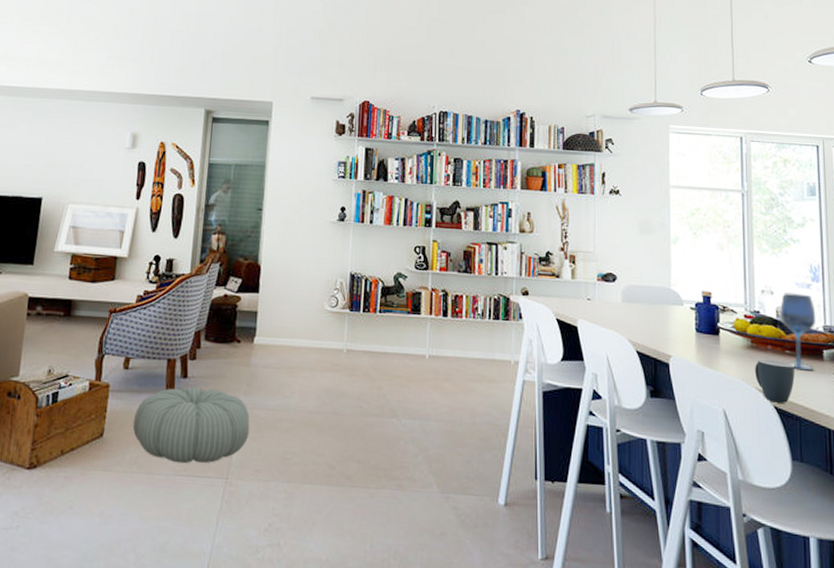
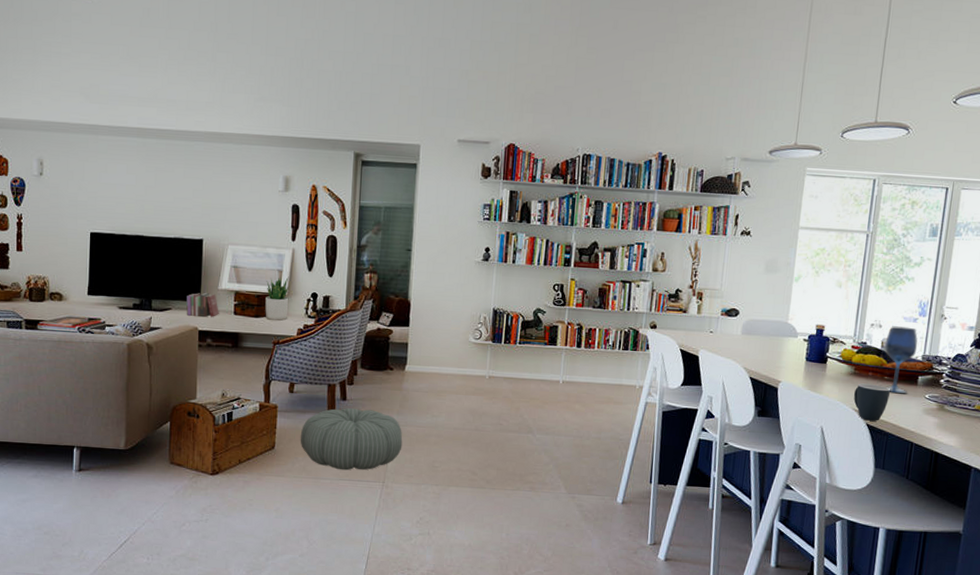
books: none [17,254,53,282] -> present [186,292,219,317]
planter: none [102,237,131,287] -> present [265,276,289,322]

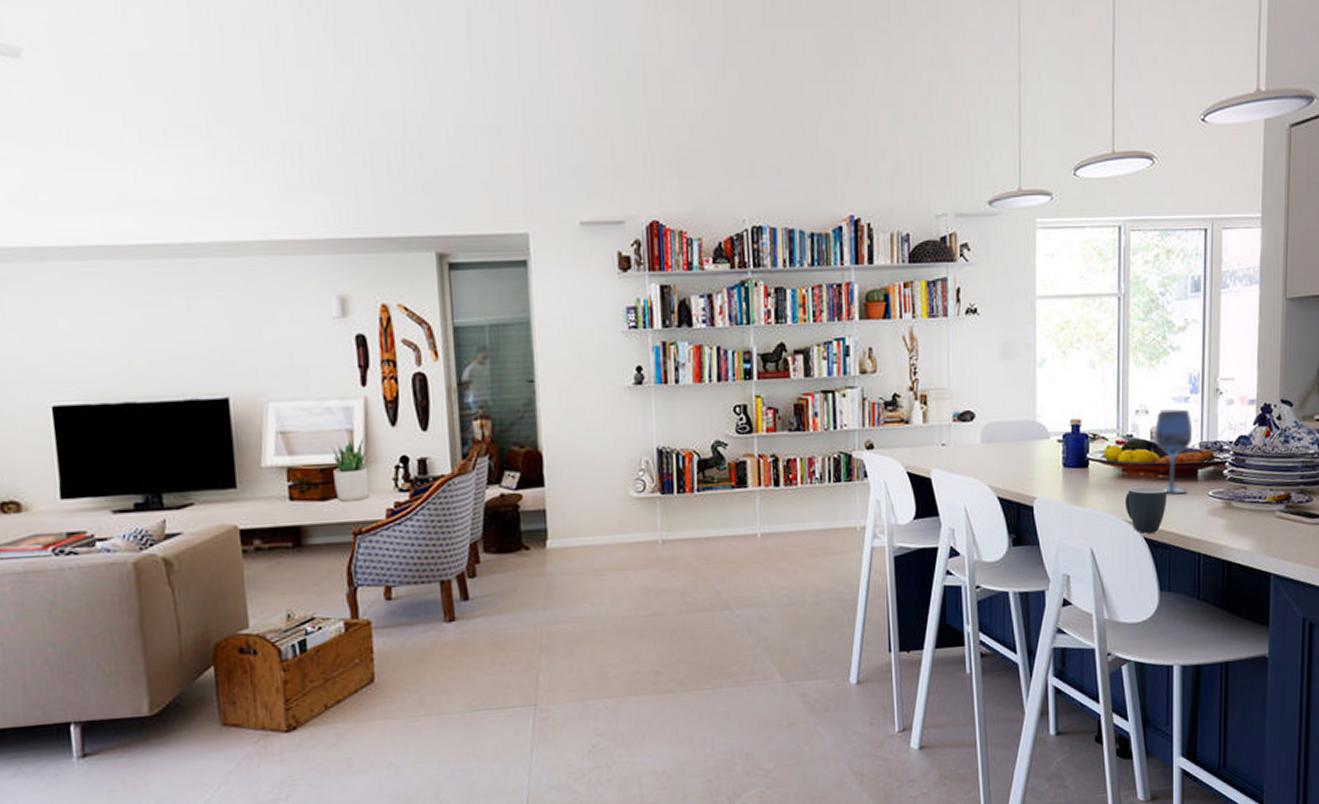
books: present [186,292,219,317] -> none [215,473,267,510]
pouf: present [300,408,403,471] -> none [409,608,556,698]

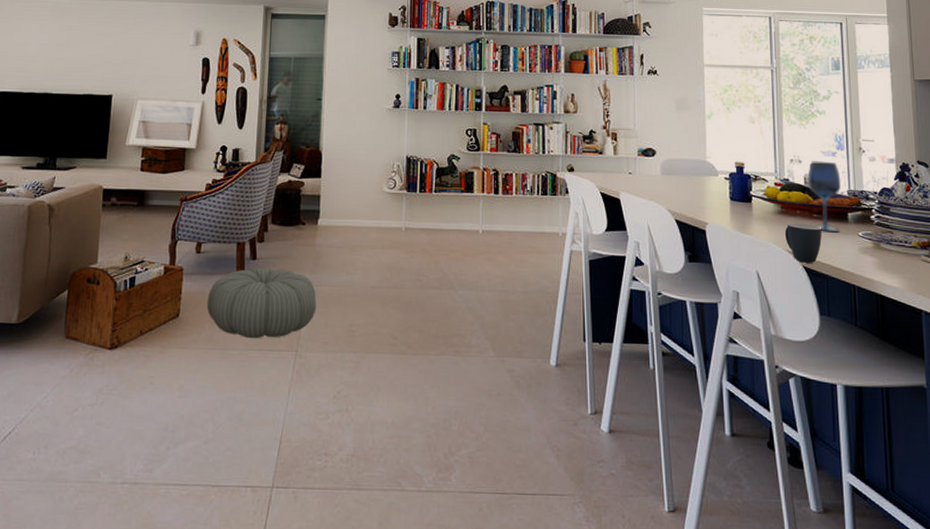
planter: present [331,437,370,503] -> none [173,129,198,177]
pouf: none [409,608,556,698] -> present [206,268,317,339]

